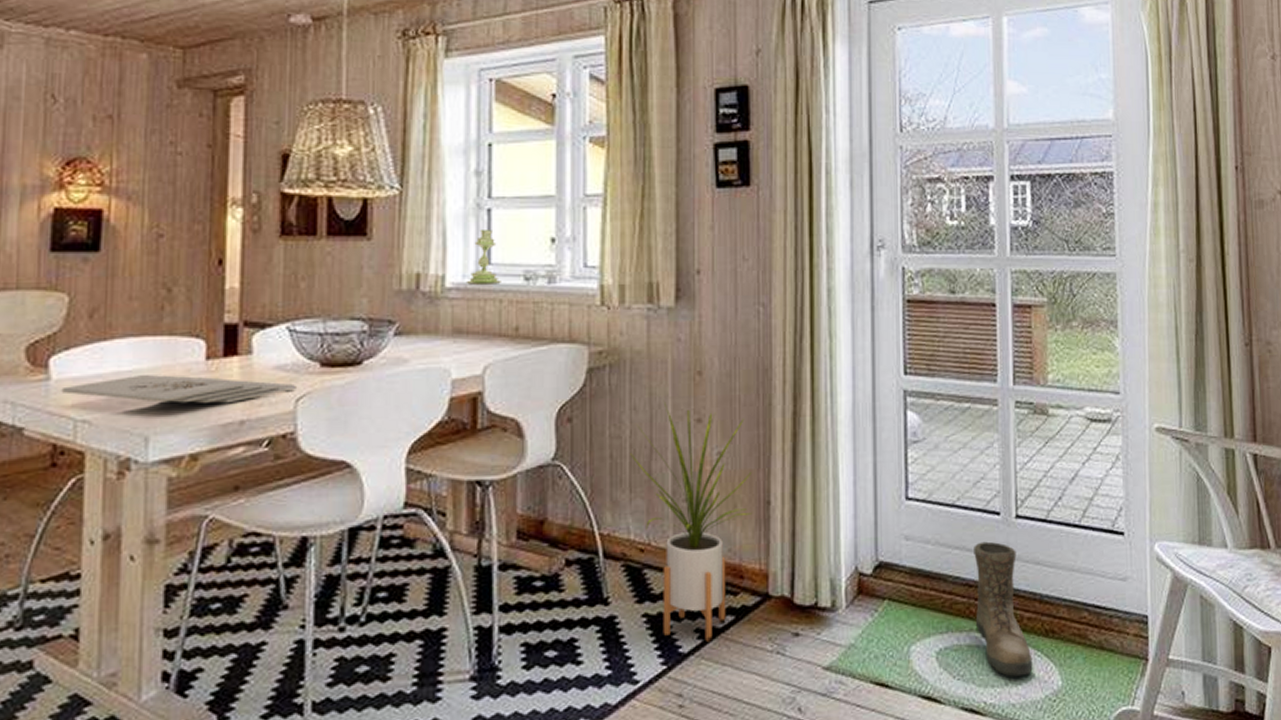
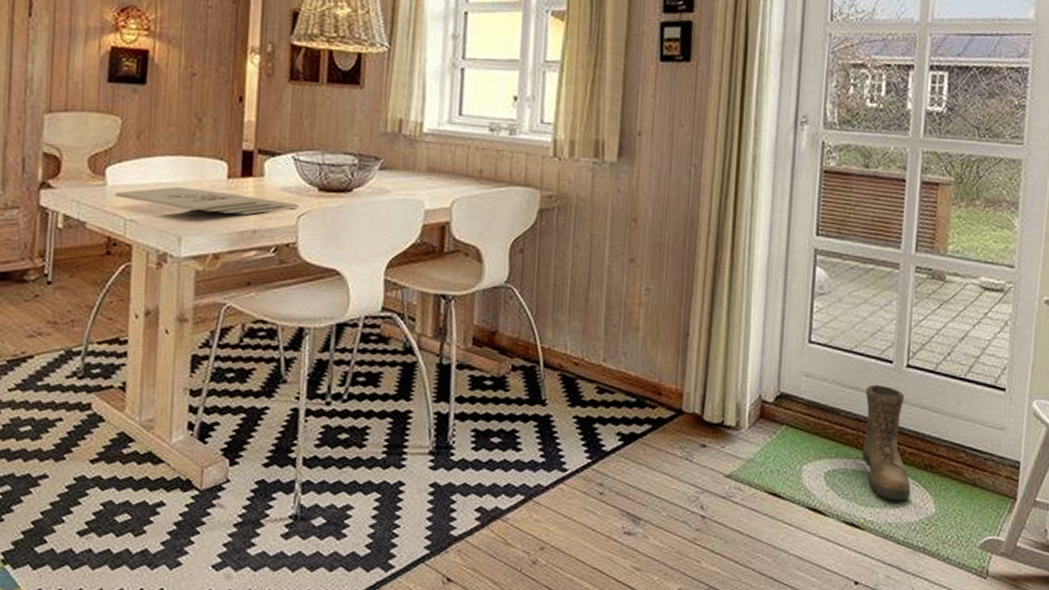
candlestick: present [466,230,501,286] -> none [440,86,470,134]
house plant: present [630,400,753,642] -> none [571,241,674,444]

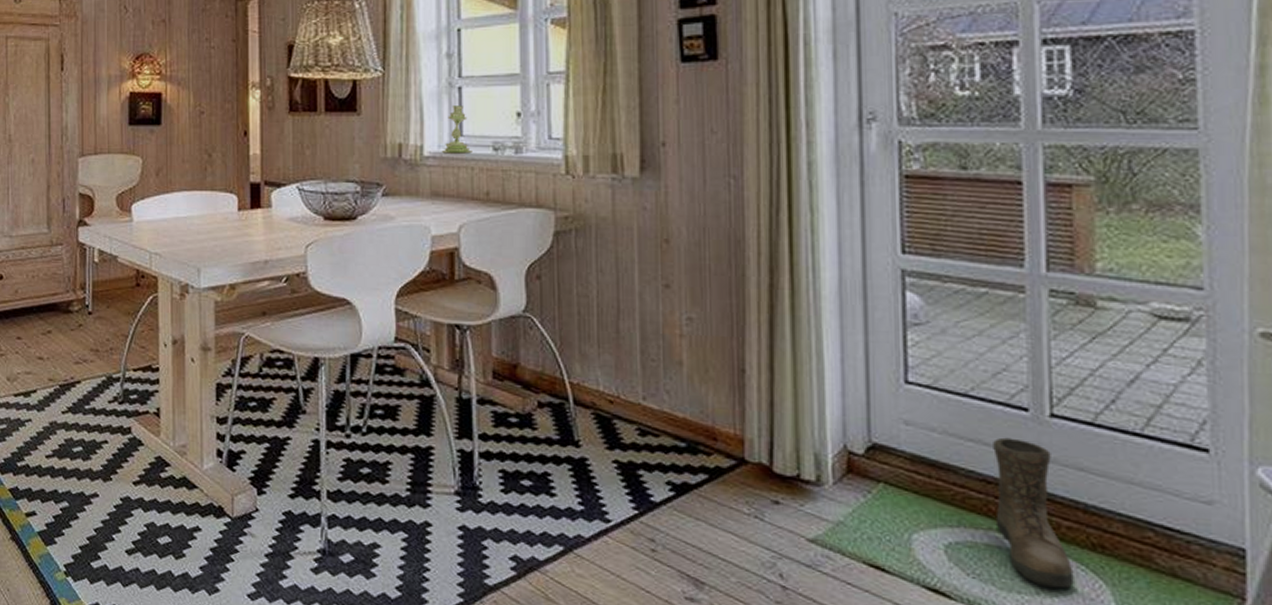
placemat: present [114,186,299,216] -> none [140,220,306,246]
candlestick: none [440,86,470,134] -> present [441,106,472,155]

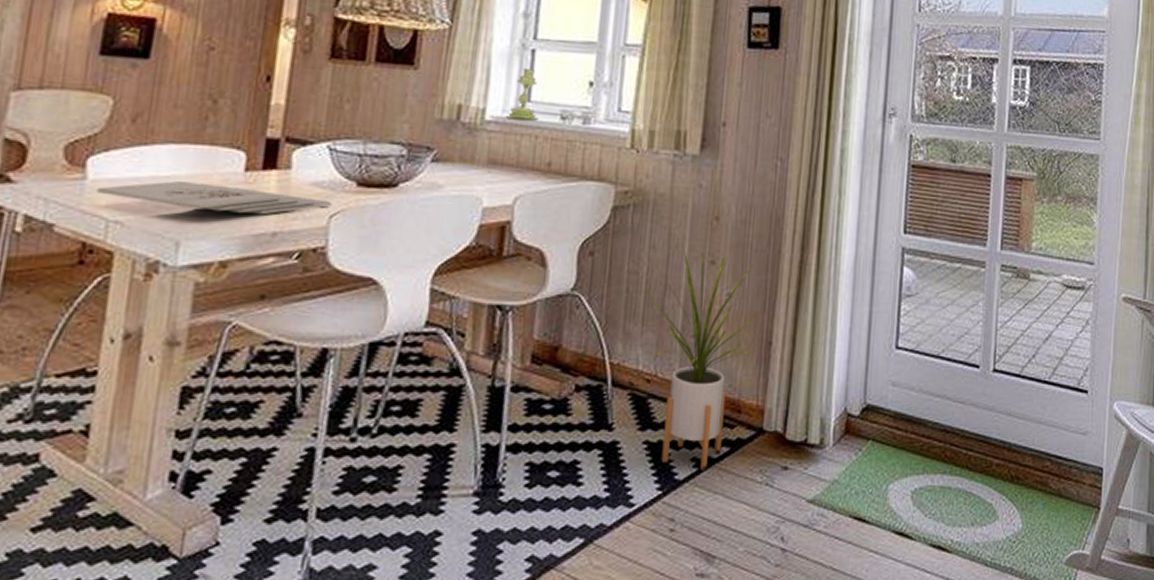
placemat: none [140,220,306,246] -> present [96,180,332,215]
house plant: none [598,264,726,496] -> present [645,241,756,471]
boot: present [993,437,1074,589] -> none [949,391,998,518]

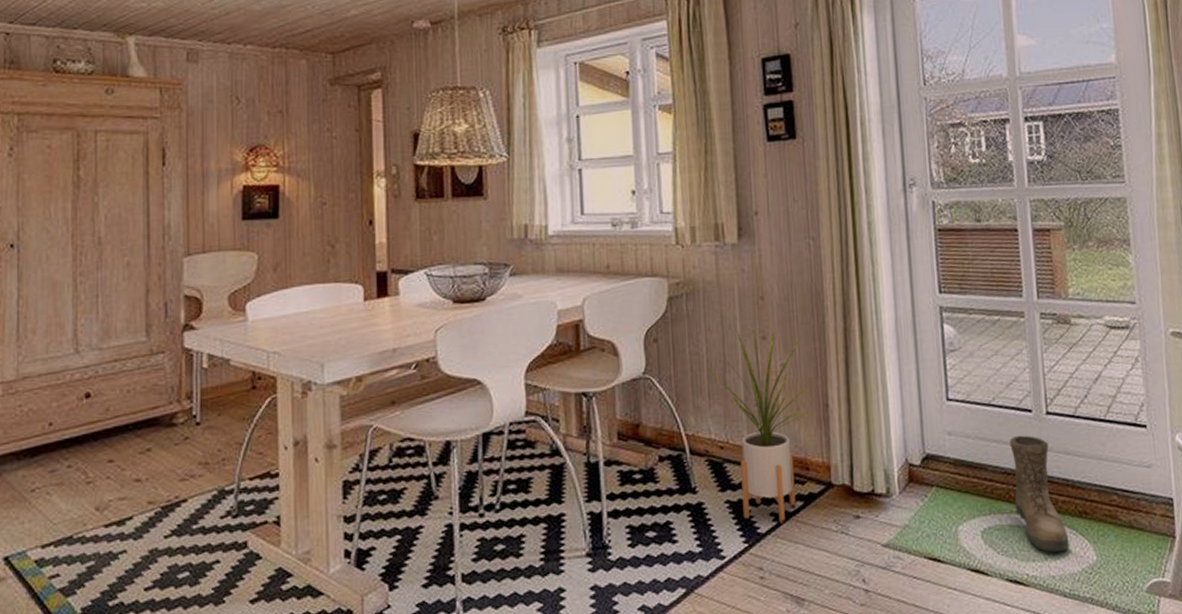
placemat: present [96,180,332,215] -> none [256,314,435,336]
candlestick: present [505,69,539,122] -> none [564,186,593,233]
boot: none [949,391,998,518] -> present [1010,435,1069,553]

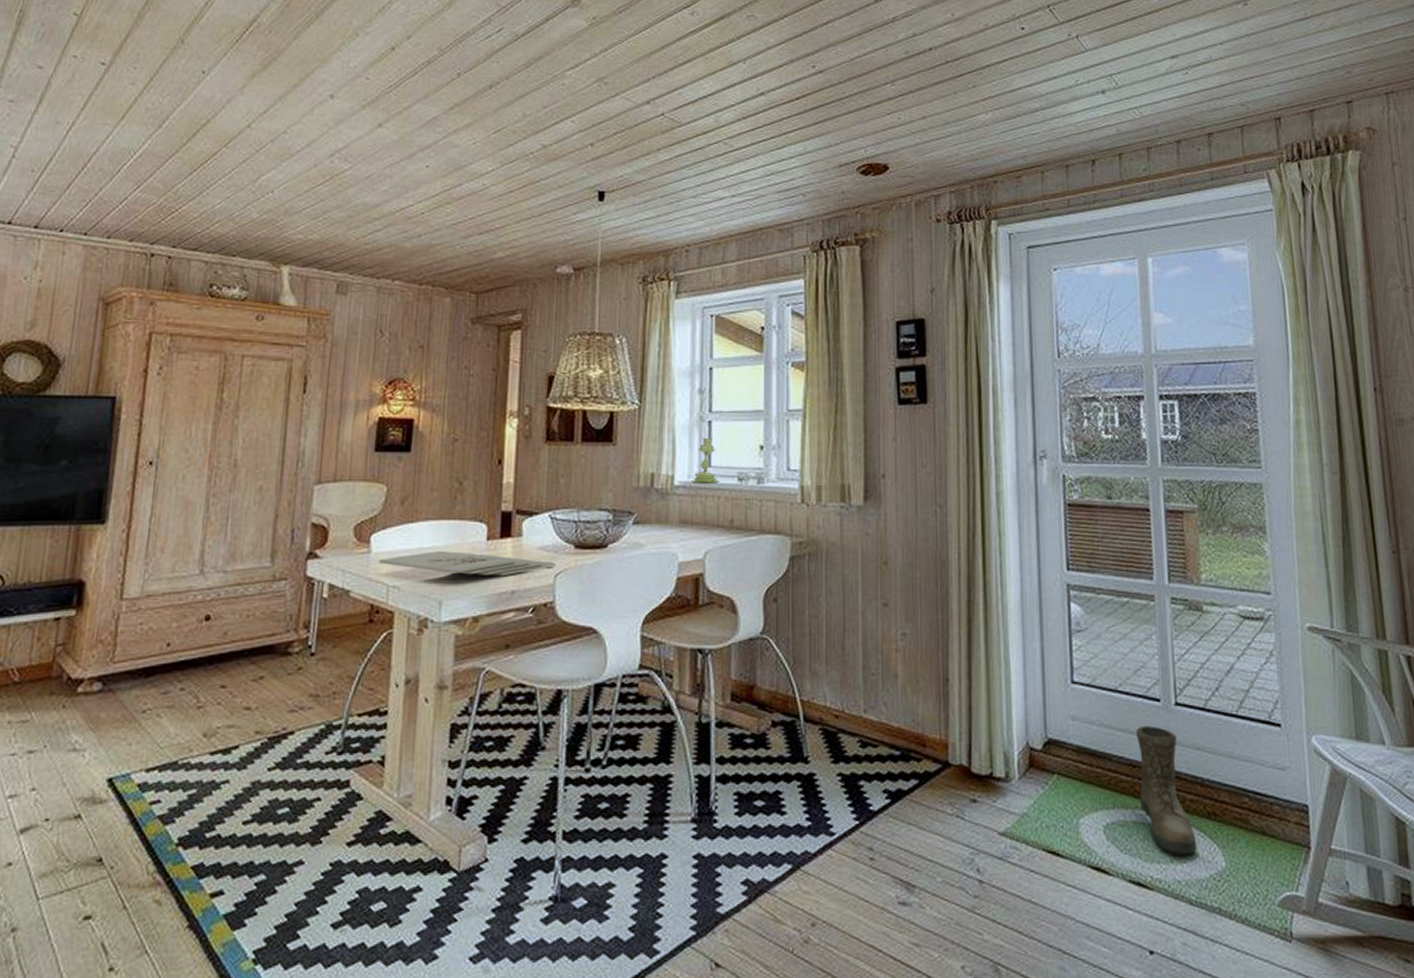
placemat: none [256,314,435,336] -> present [378,550,556,577]
candlestick: none [564,186,593,233] -> present [690,438,719,485]
house plant: present [707,321,814,524] -> none [826,586,933,802]

